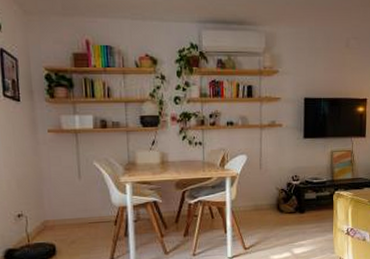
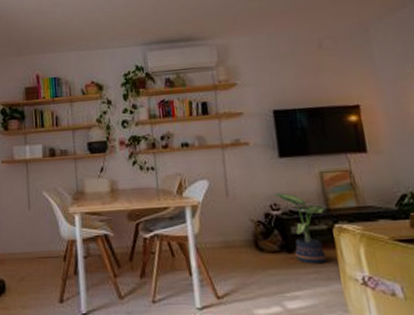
potted plant: none [297,167,332,221] -> present [275,193,328,264]

